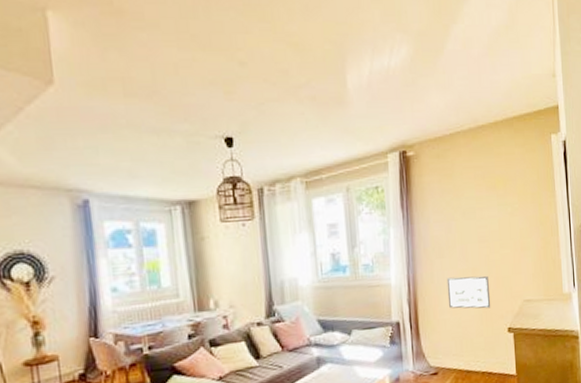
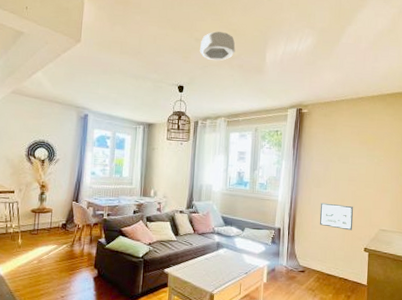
ceiling light: none [247,48,302,94] -> present [199,31,236,61]

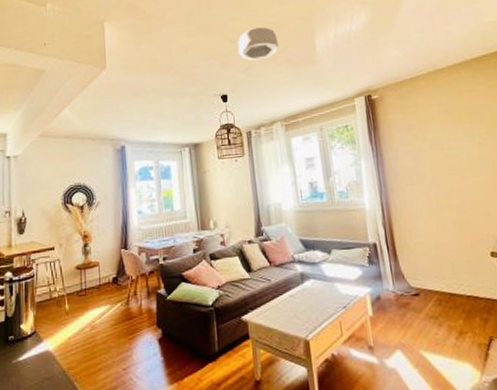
picture frame: present [319,202,353,231] -> none [419,201,469,233]

